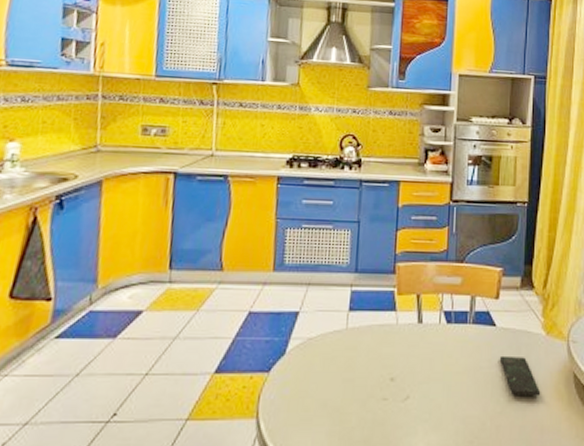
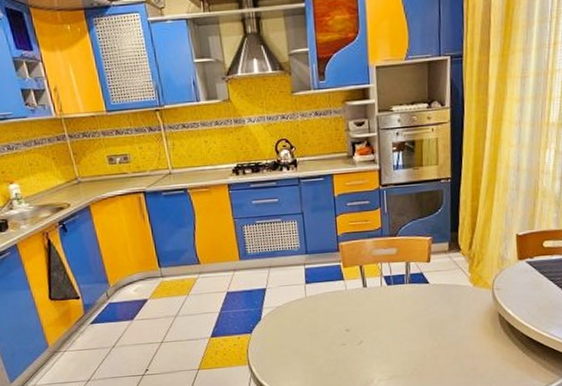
smartphone: present [499,355,541,396] -> none [434,305,471,333]

